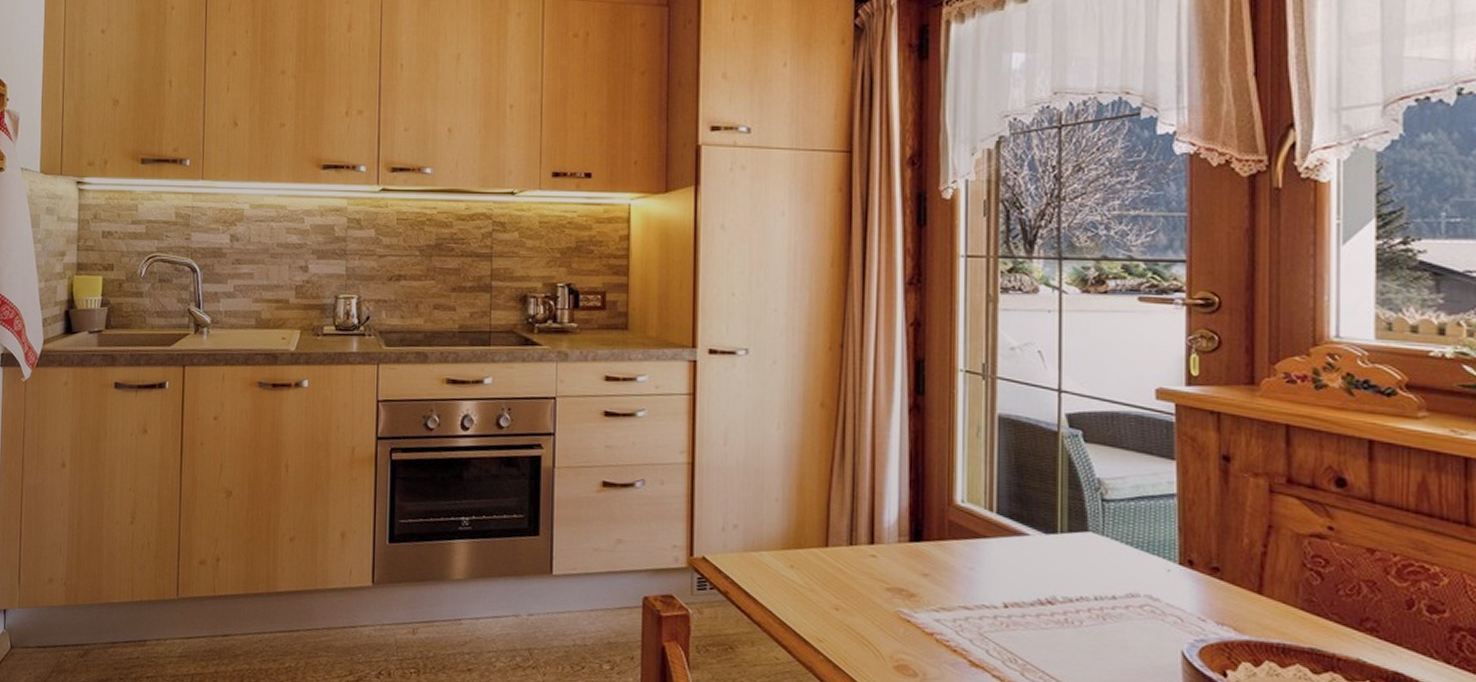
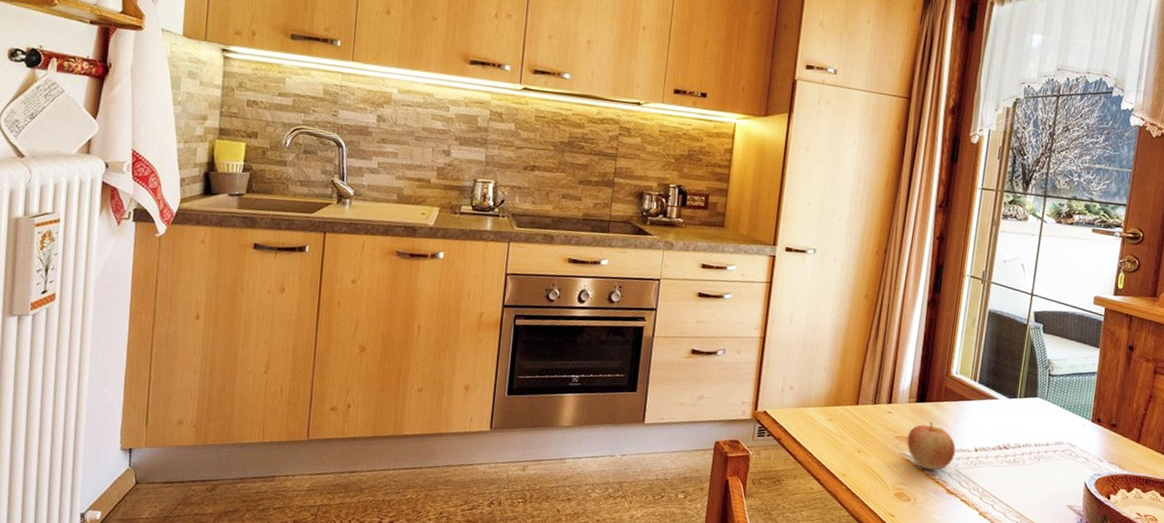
apple: none [902,568,976,635] -> present [907,422,956,471]

